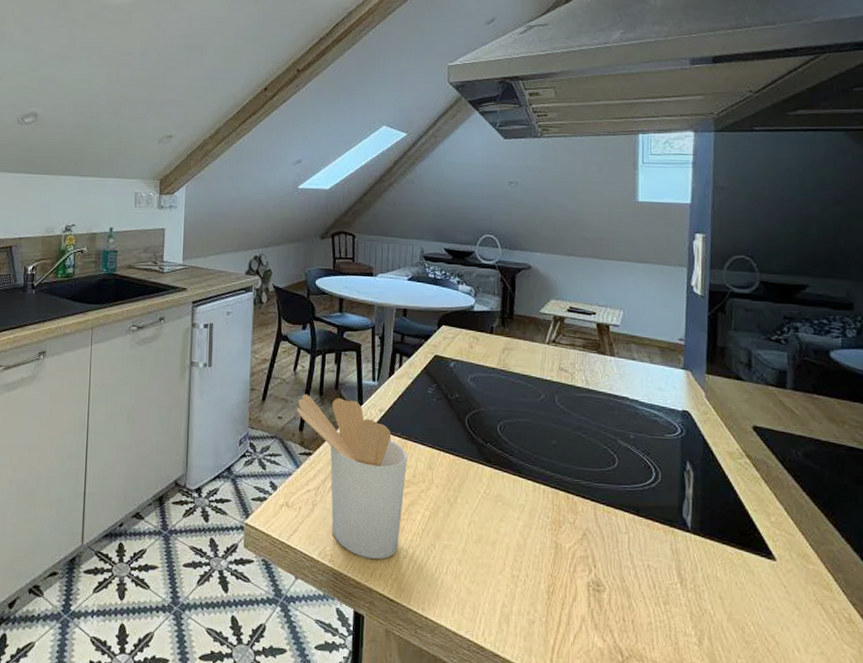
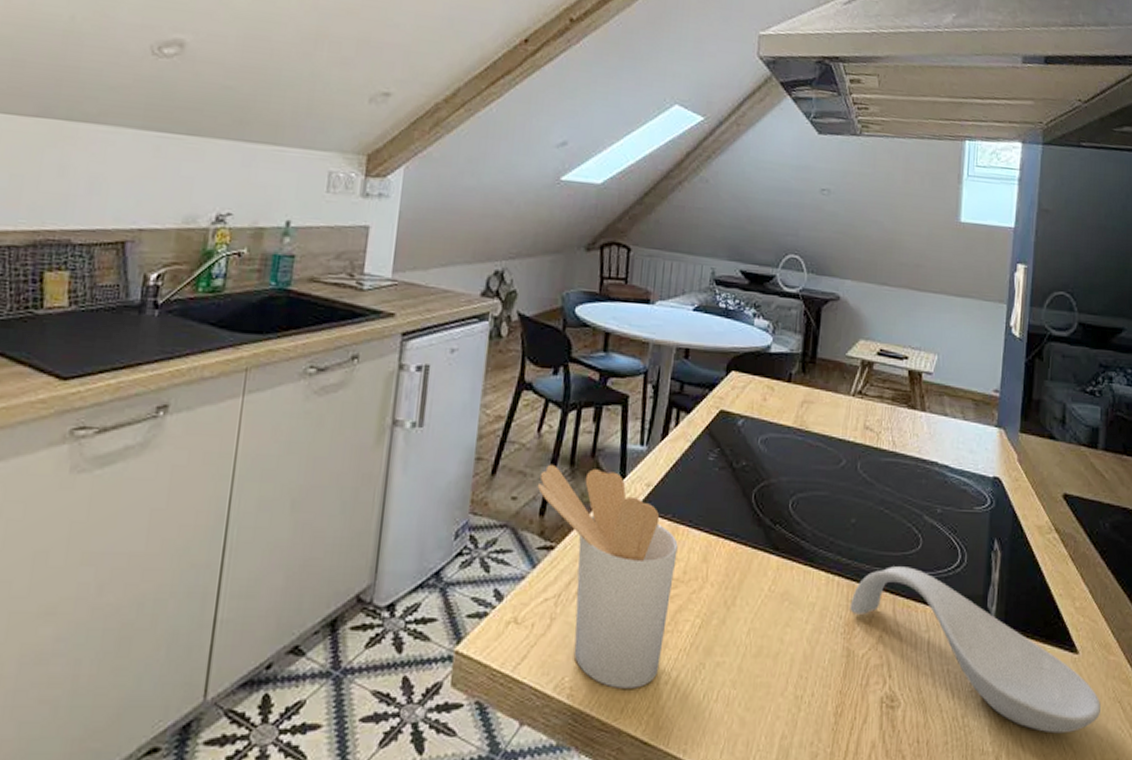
spoon rest: none [555,479,803,626] -> present [850,566,1102,734]

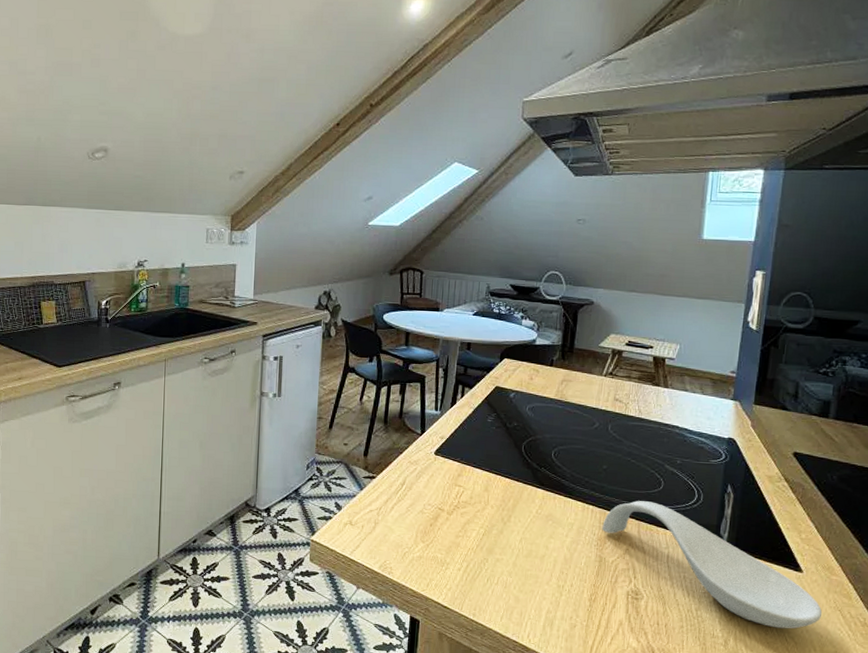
utensil holder: present [537,464,678,688] -> none [361,422,466,572]

